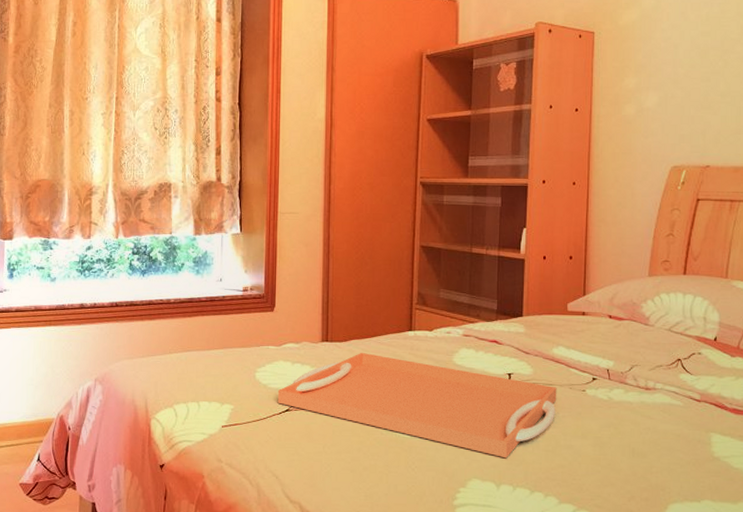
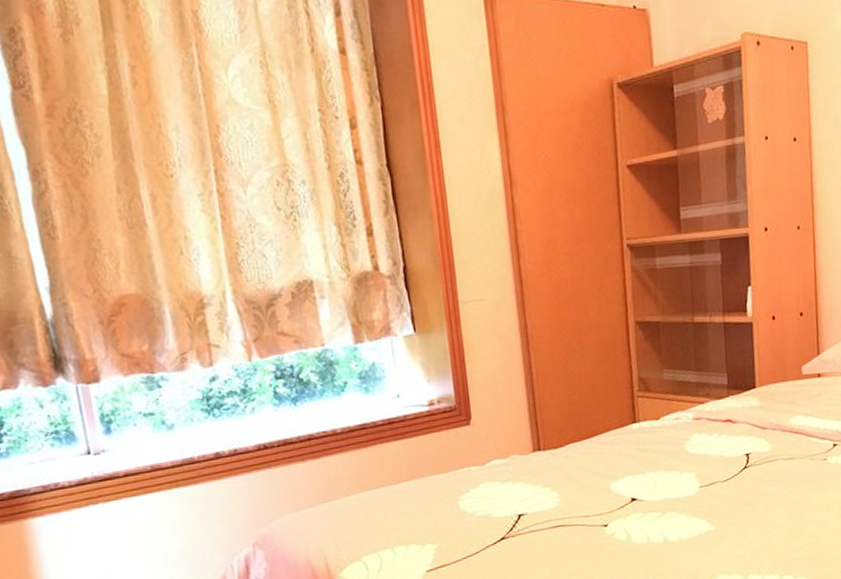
serving tray: present [277,353,557,459] -> none [488,456,799,547]

